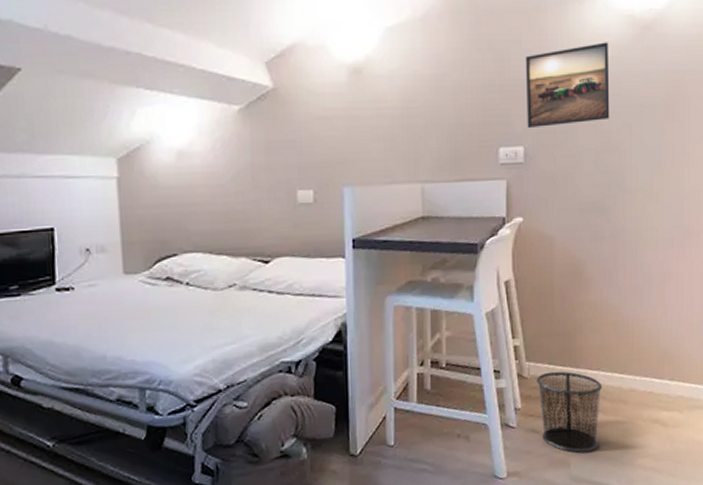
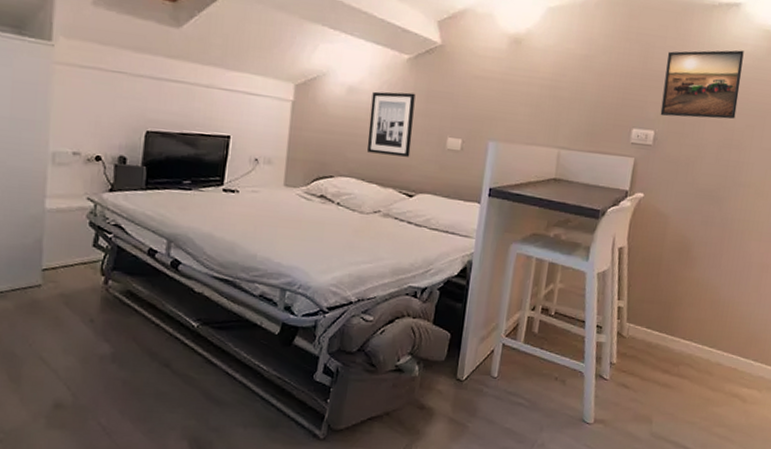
wall art: none [205,147,259,222] -> present [367,91,416,157]
waste bin: present [536,371,603,453] -> none [631,335,693,413]

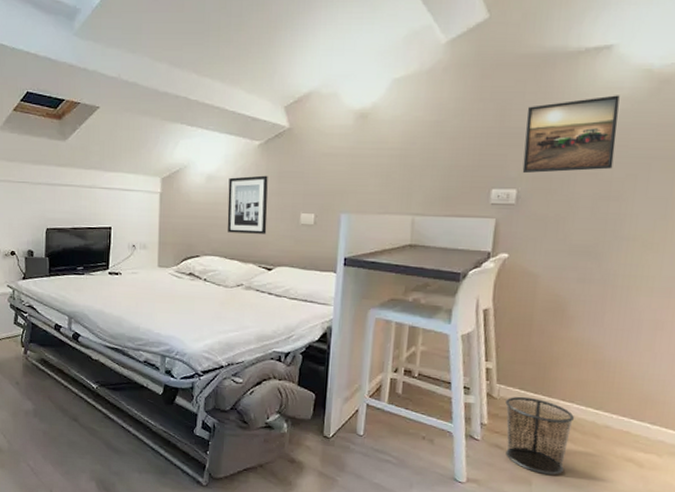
waste bin: none [631,335,693,413] -> present [505,396,575,475]

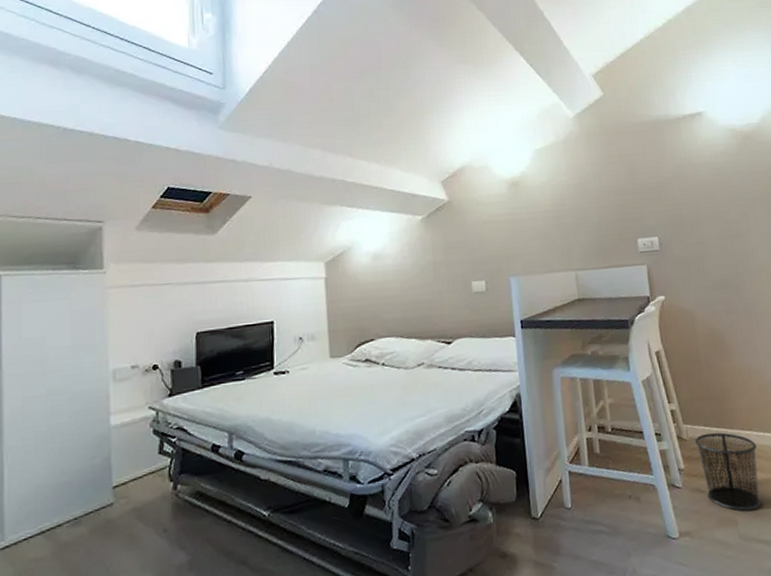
wall art: present [227,175,268,234] -> none [396,248,441,311]
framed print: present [522,95,620,174] -> none [650,151,728,222]

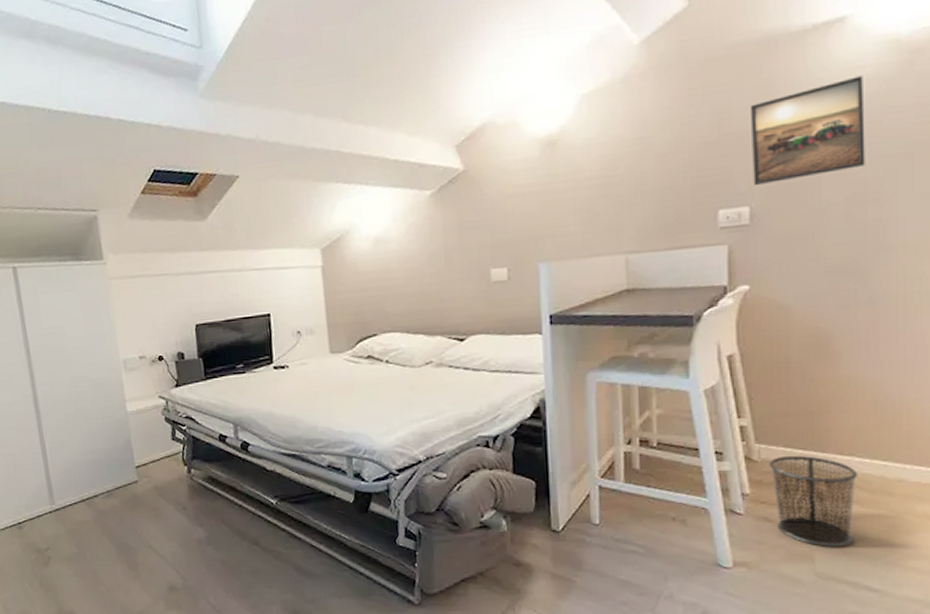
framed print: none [650,151,728,222] -> present [749,75,865,186]

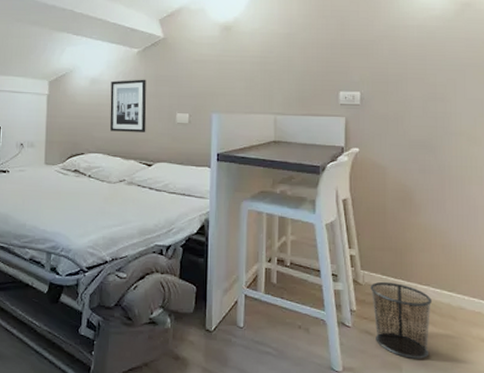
wall art: none [400,229,453,303] -> present [109,79,147,132]
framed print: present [749,75,865,186] -> none [362,14,435,78]

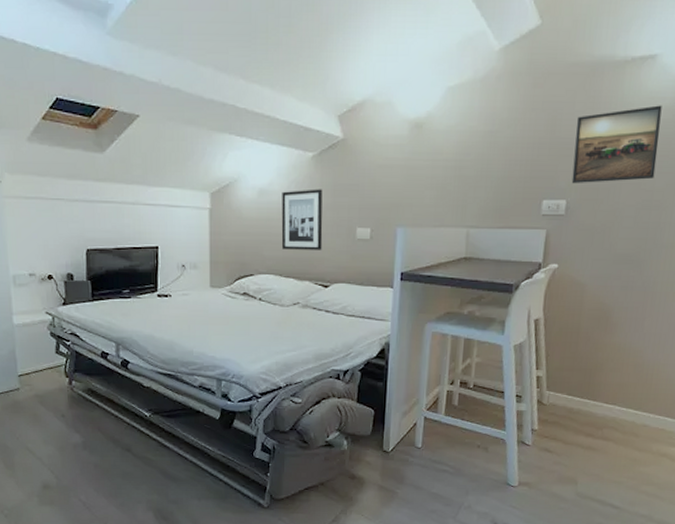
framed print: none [362,14,435,78] -> present [571,105,662,184]
waste bin: present [370,281,433,359] -> none [554,401,617,473]

